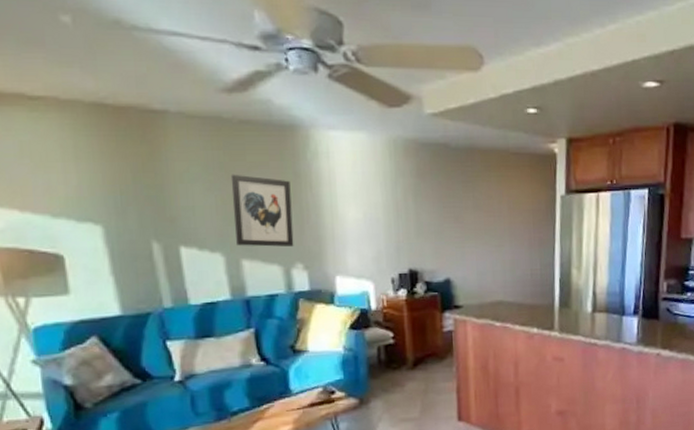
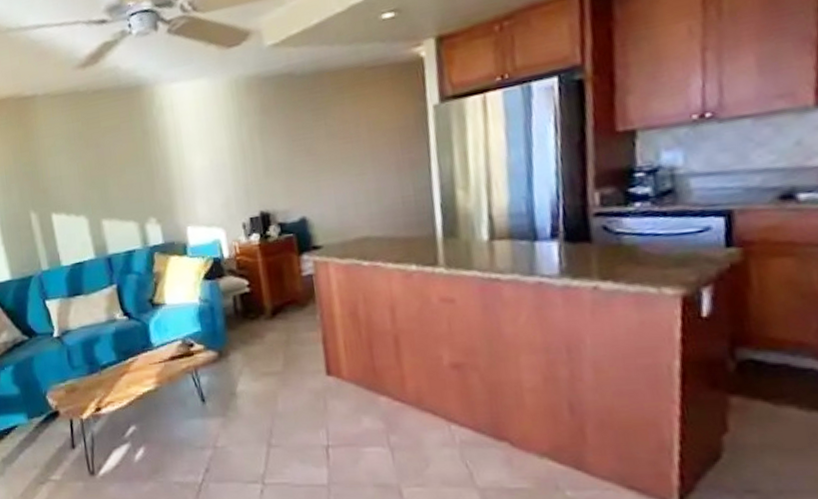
wall art: present [230,174,294,247] -> none [88,139,147,208]

